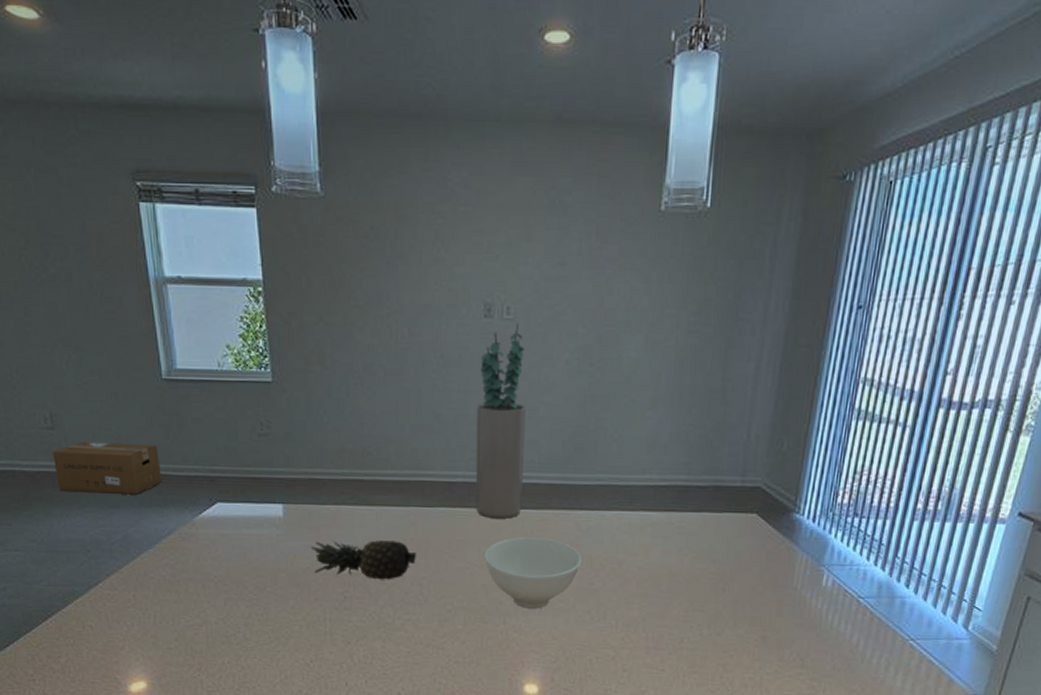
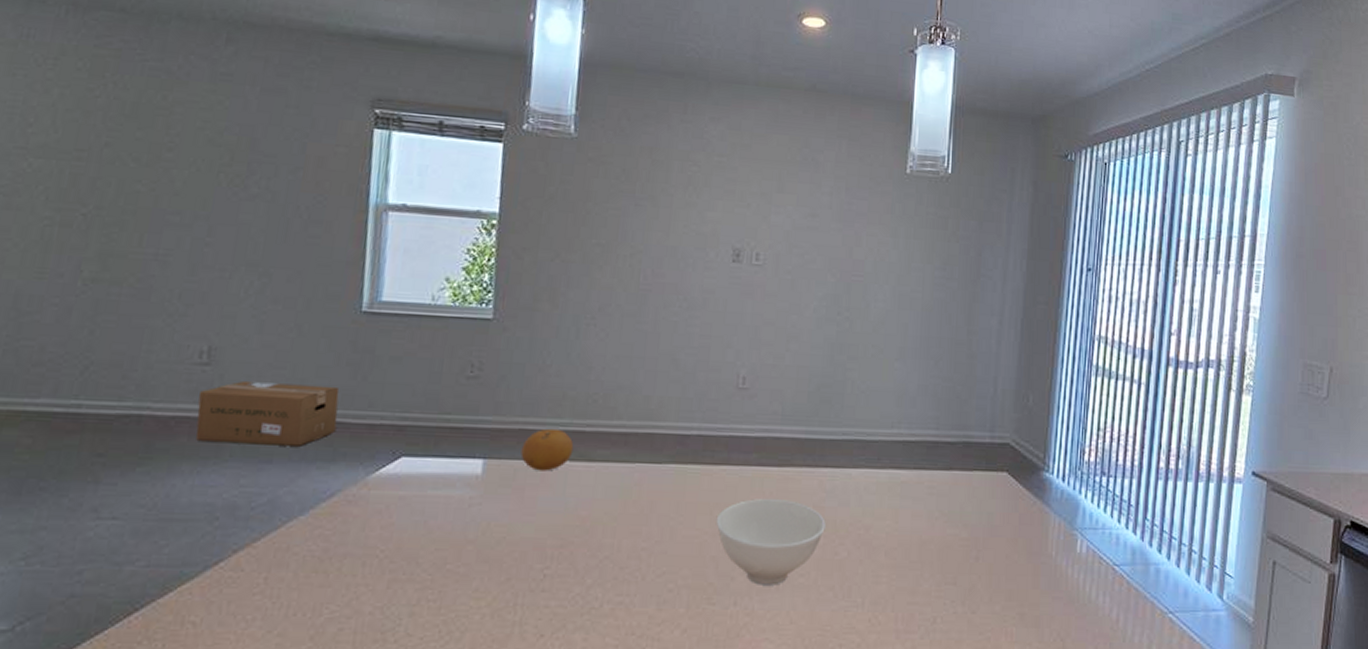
fruit: present [311,540,417,580] -> none [510,502,639,553]
fruit: none [312,477,356,514] -> present [521,428,574,471]
vase: present [475,323,526,519] -> none [710,269,773,477]

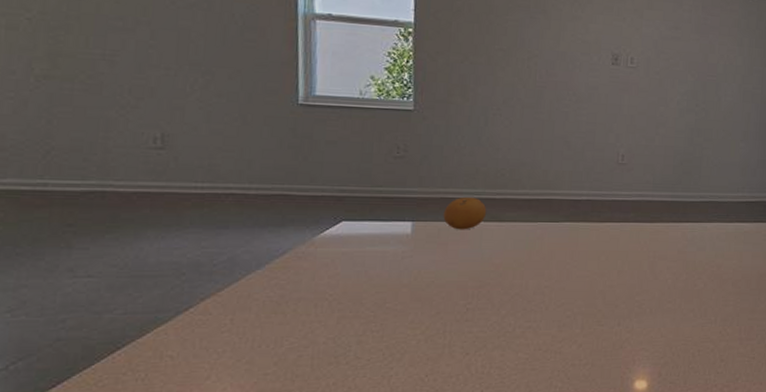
box: present [196,381,340,446] -> none [156,162,284,215]
bowl: present [715,498,826,585] -> none [602,246,687,310]

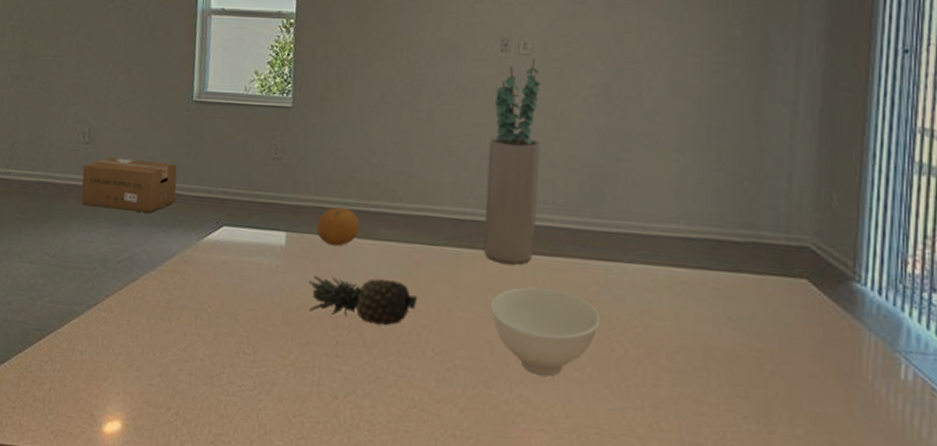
box: none [156,162,284,215] -> present [81,158,178,213]
fruit: none [437,252,542,291] -> present [309,275,418,326]
vase: none [597,70,645,231] -> present [484,58,541,265]
bowl: none [602,246,687,310] -> present [490,287,601,376]

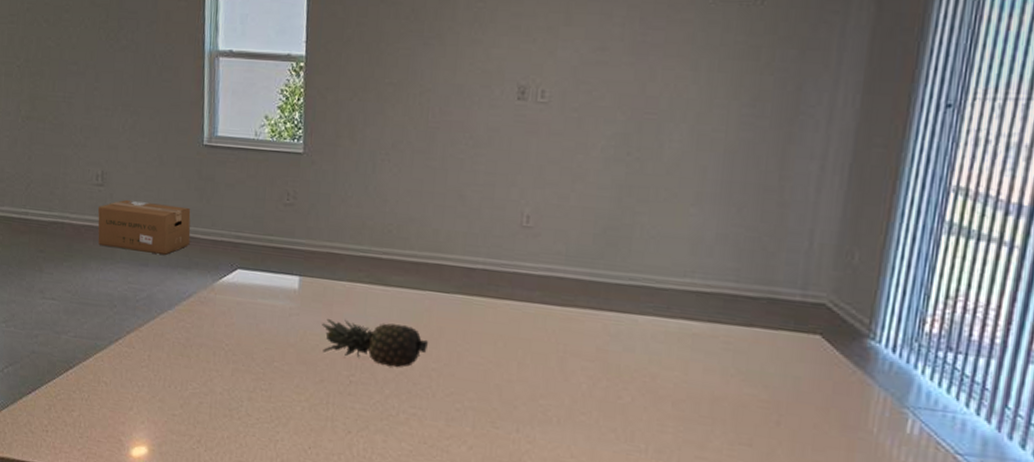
fruit: present [316,207,361,246] -> none [329,253,373,291]
vase: present [484,58,541,265] -> none [495,107,558,314]
bowl: present [490,287,601,376] -> none [499,335,609,419]

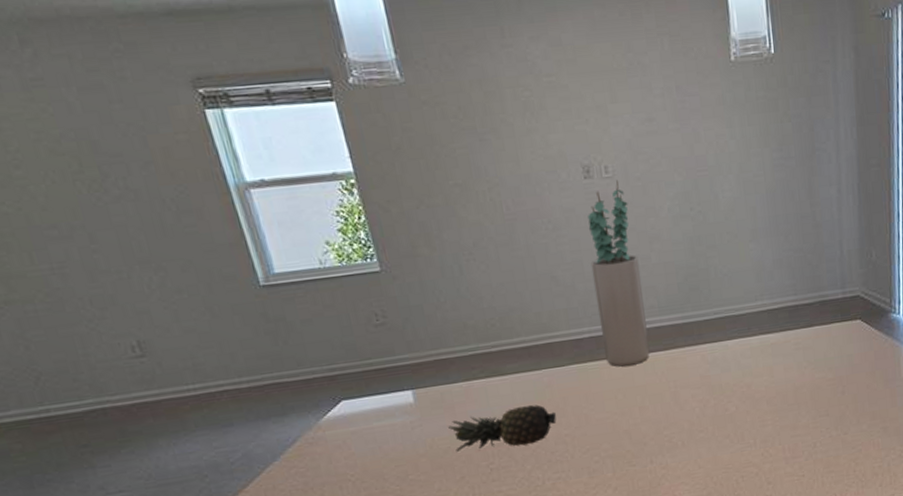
box: present [98,200,191,255] -> none [146,354,278,420]
vase: none [495,107,558,314] -> present [588,180,650,367]

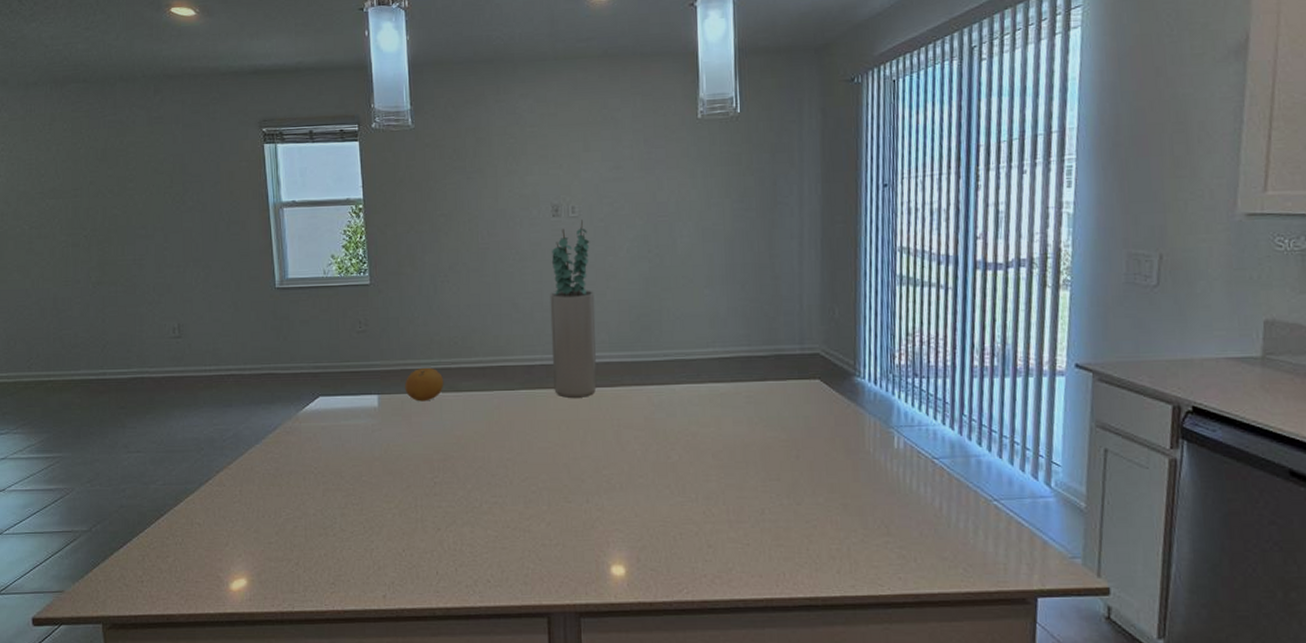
fruit: none [441,354,487,391] -> present [405,367,444,402]
fruit: present [448,404,557,452] -> none [403,423,502,464]

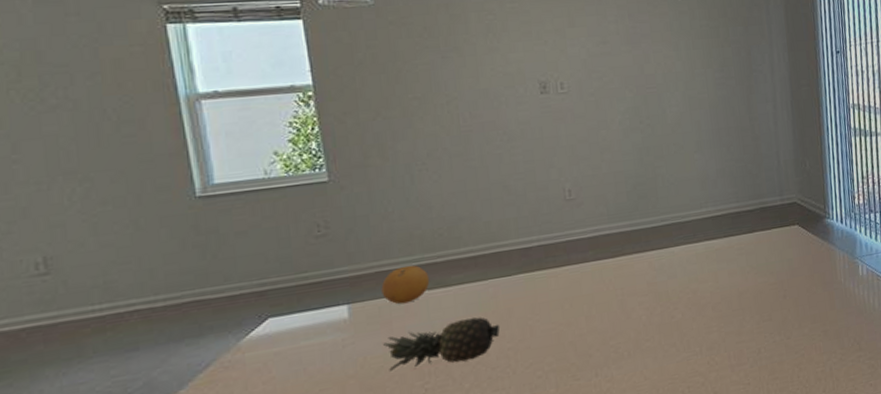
fruit: none [403,423,502,464] -> present [383,317,501,371]
vase: present [550,220,597,398] -> none [542,95,598,276]

